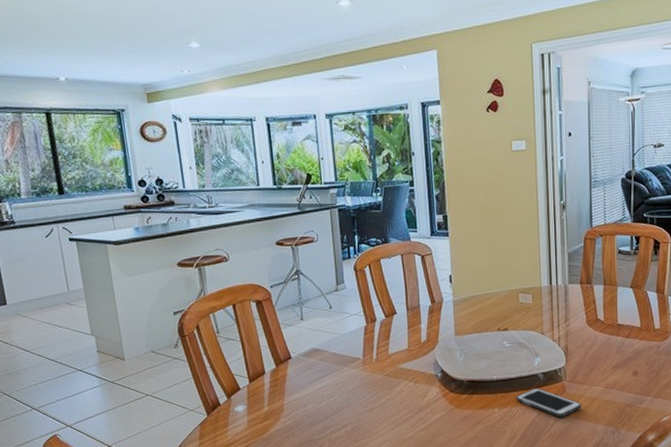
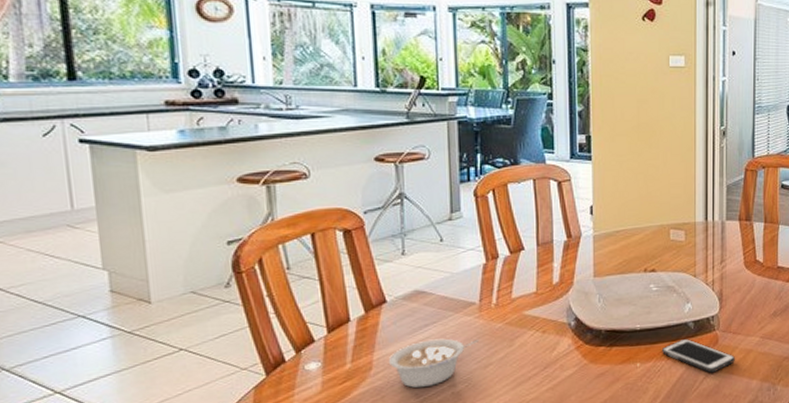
legume: none [295,387,365,427] -> present [388,338,480,388]

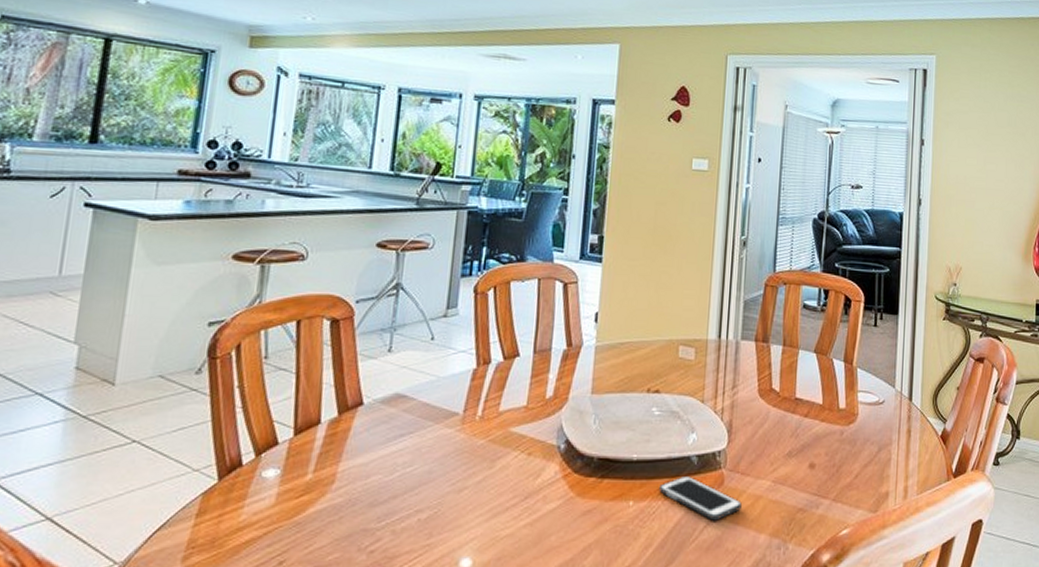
legume: present [388,338,480,388] -> none [353,452,458,511]

